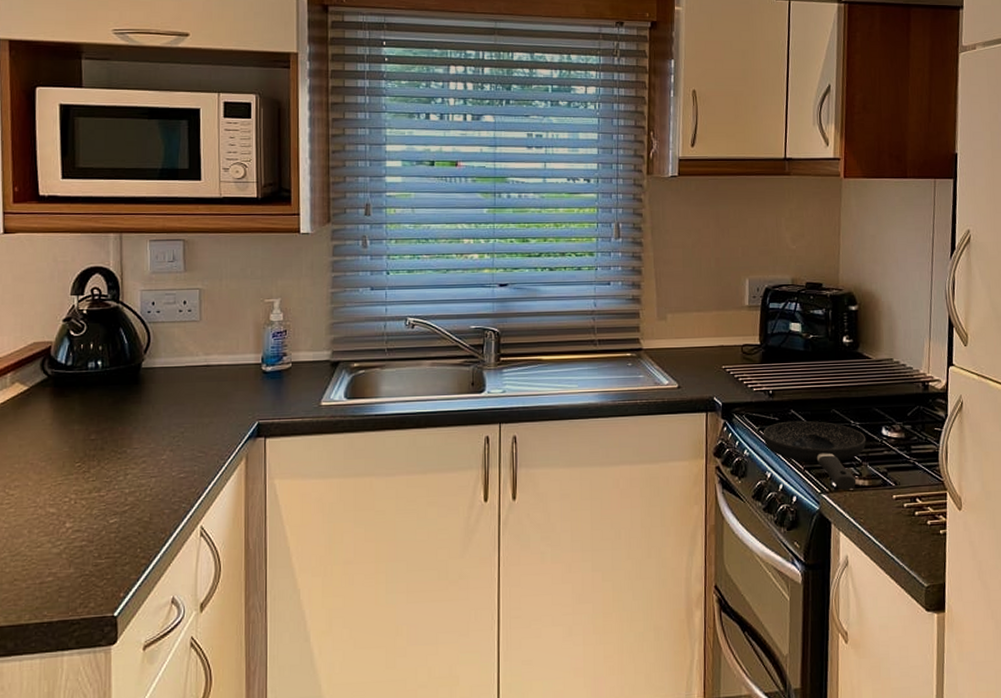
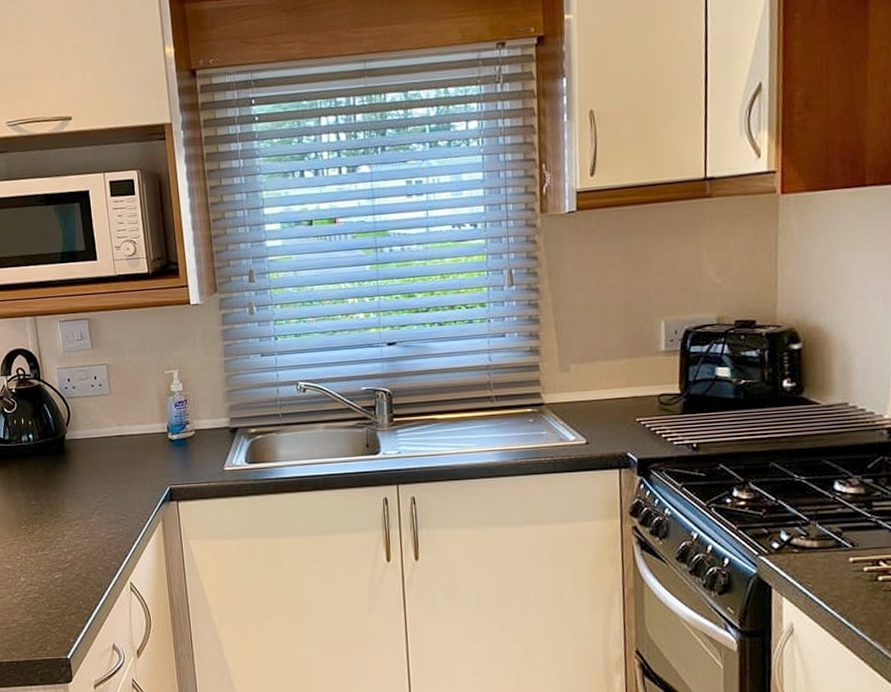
frying pan: present [763,420,866,490] -> none [686,475,815,552]

